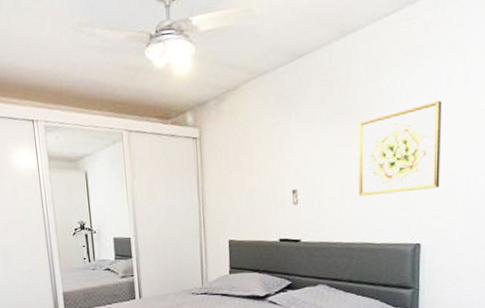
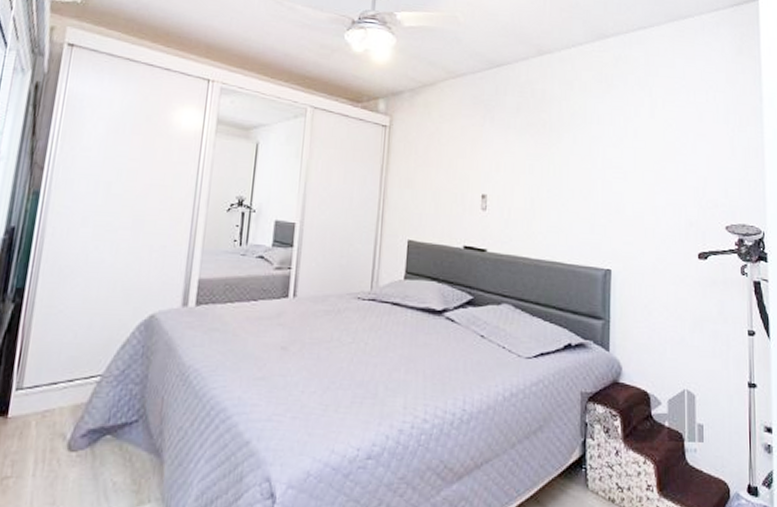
wall art: present [358,101,441,197] -> none [549,128,630,213]

